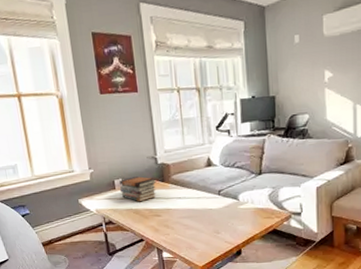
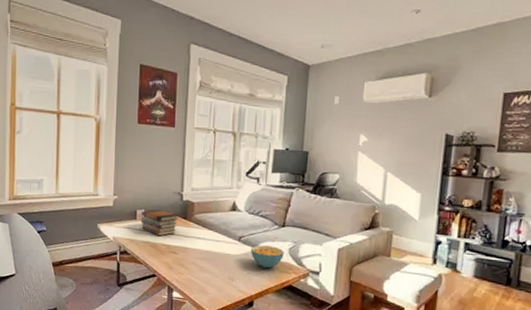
cereal bowl: none [232,194,264,217] -> present [251,245,284,269]

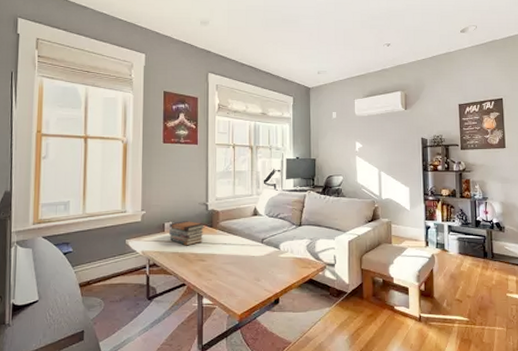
cereal bowl: present [251,245,284,269] -> none [273,244,303,266]

